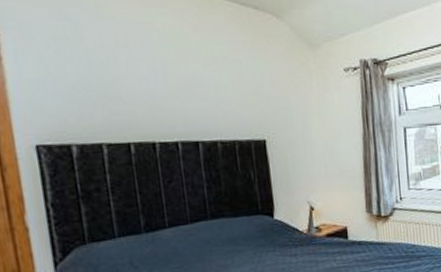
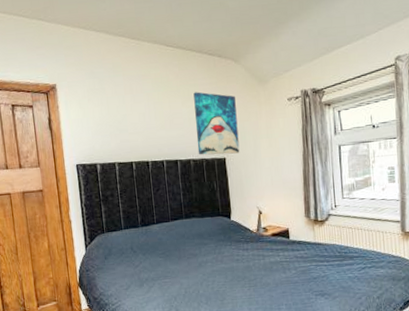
wall art: none [220,52,285,136] -> present [193,92,240,155]

